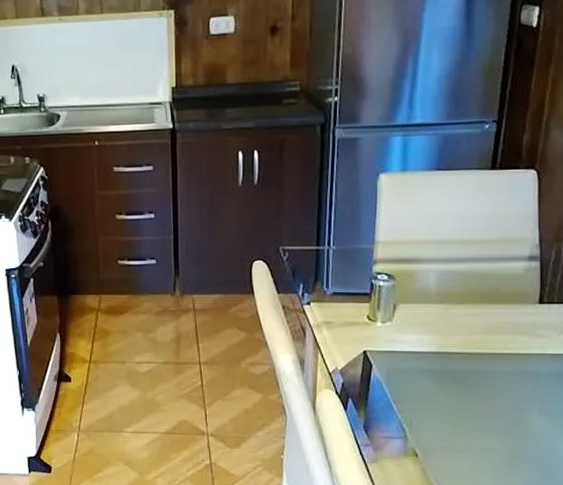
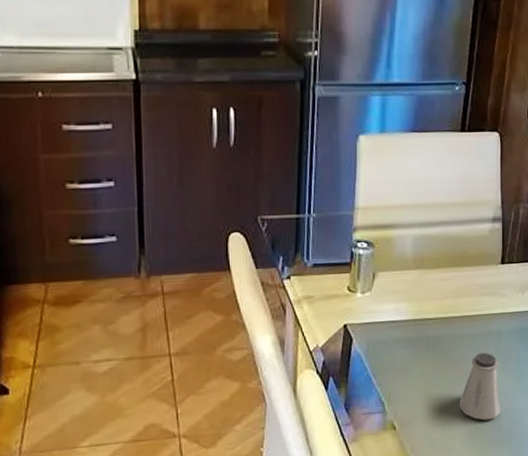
saltshaker: none [489,392,539,461] -> present [459,352,501,421]

